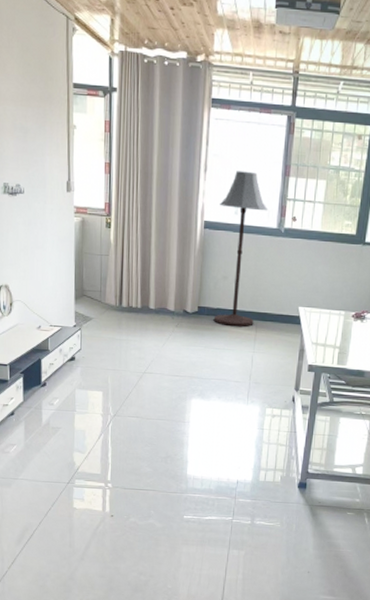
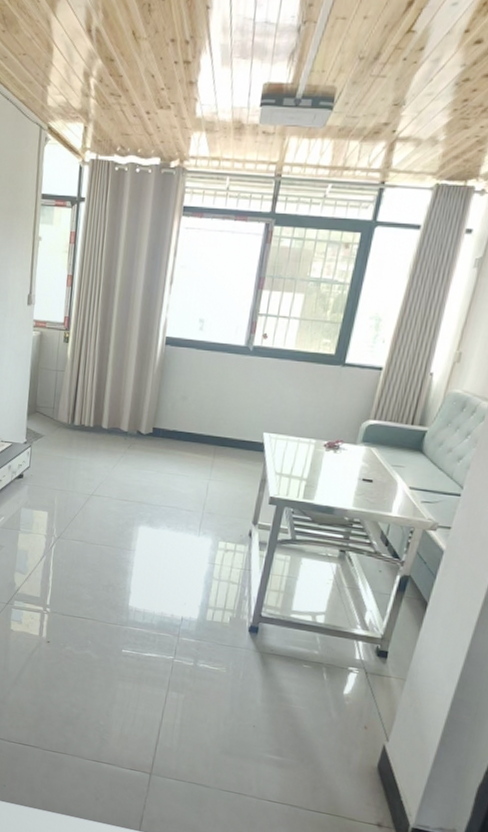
floor lamp: present [214,171,268,327] -> none [169,283,237,452]

